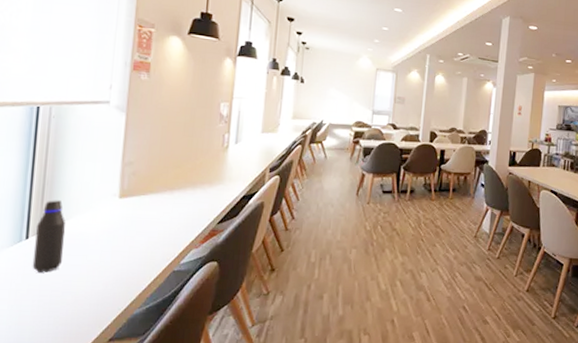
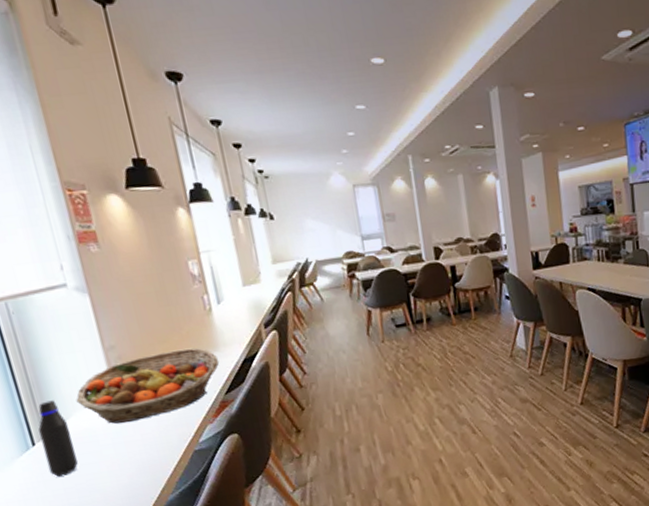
fruit basket: none [81,176,221,233] -> present [76,348,220,424]

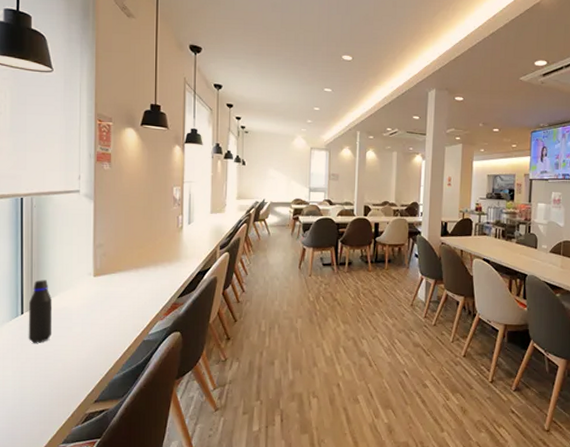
fruit basket: present [76,348,220,424] -> none [63,255,179,308]

